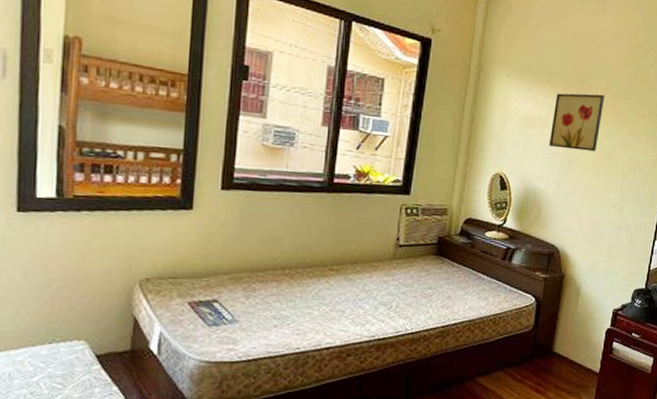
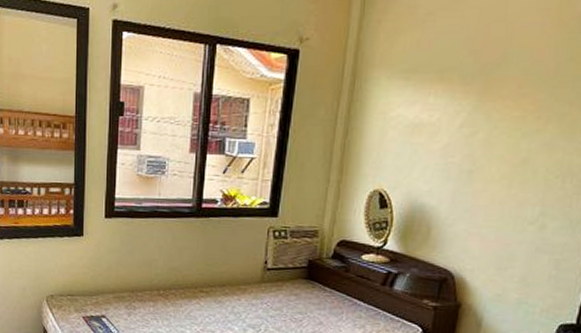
wall art: present [548,93,606,152] -> none [441,86,522,158]

